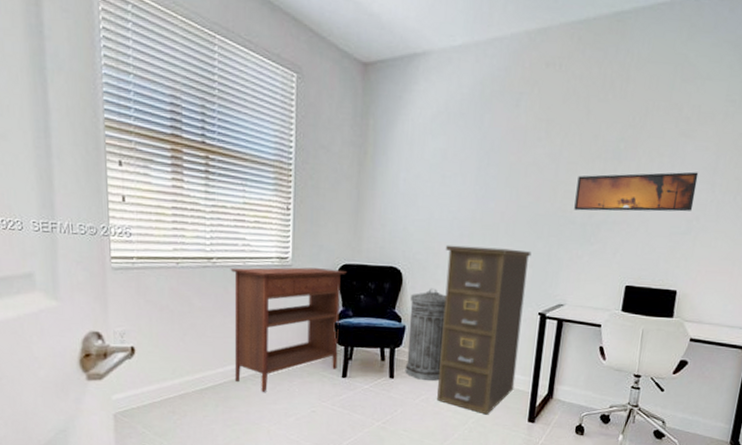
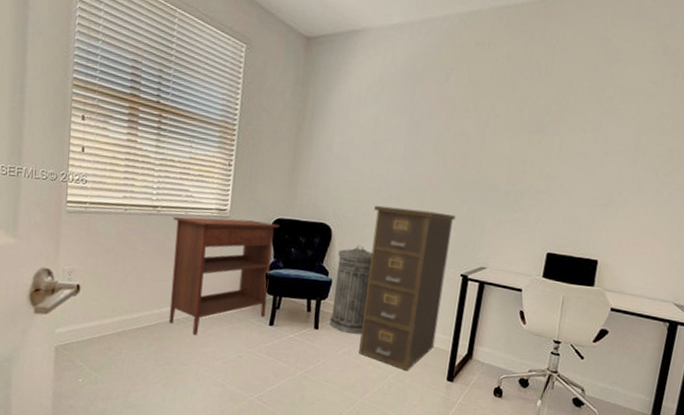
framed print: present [574,172,699,212] -> none [498,146,621,185]

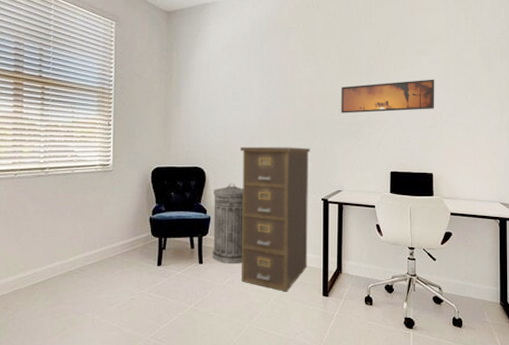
console table: present [168,216,281,335] -> none [60,172,160,284]
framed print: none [498,146,621,185] -> present [341,79,435,114]

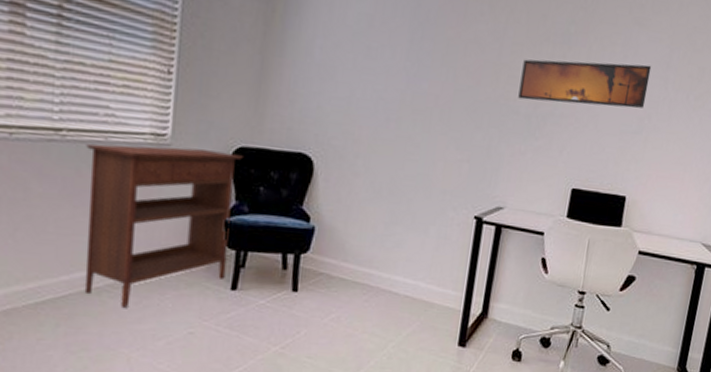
console table: none [60,172,160,284] -> present [84,144,244,307]
trash can: present [212,183,244,263] -> none [312,181,367,295]
filing cabinet: present [240,146,311,292] -> none [350,130,469,338]

